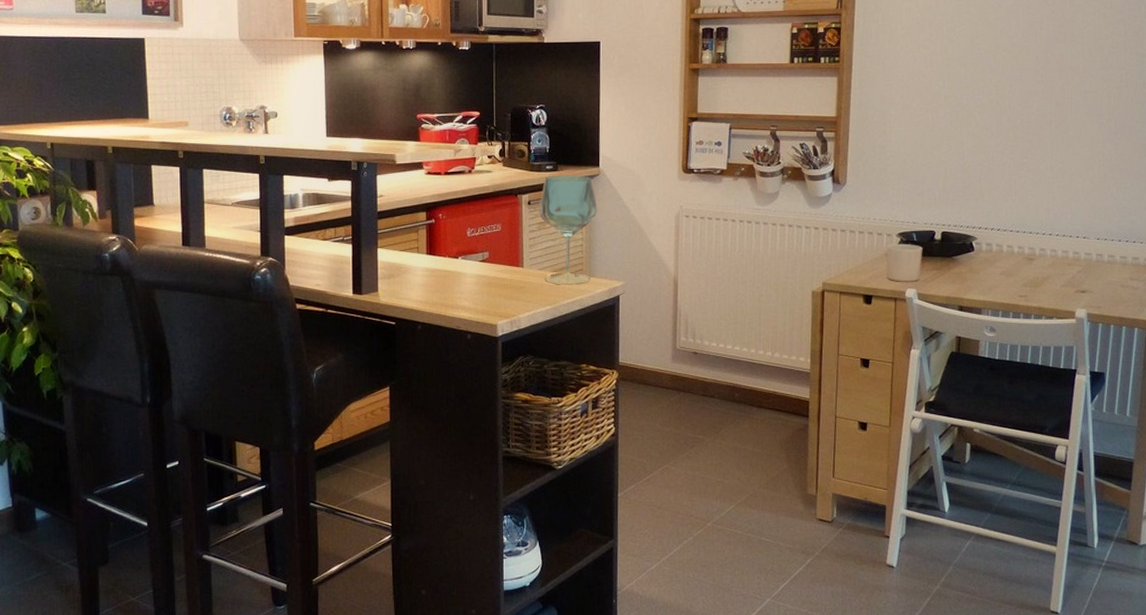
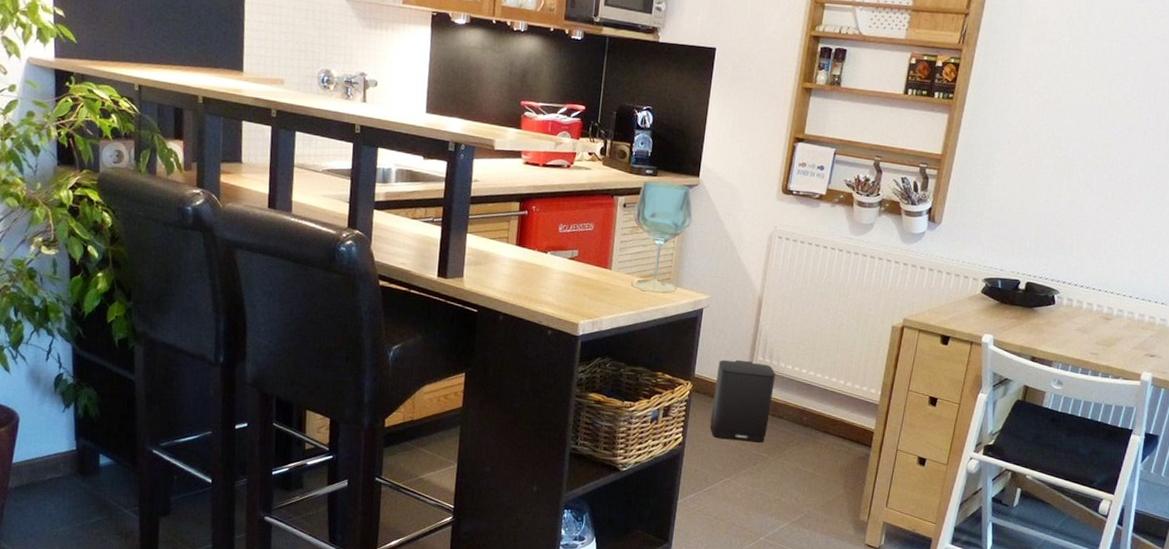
pedal bin: none [640,342,701,426] -> present [710,359,776,443]
mug: present [886,243,923,283] -> none [966,288,1006,329]

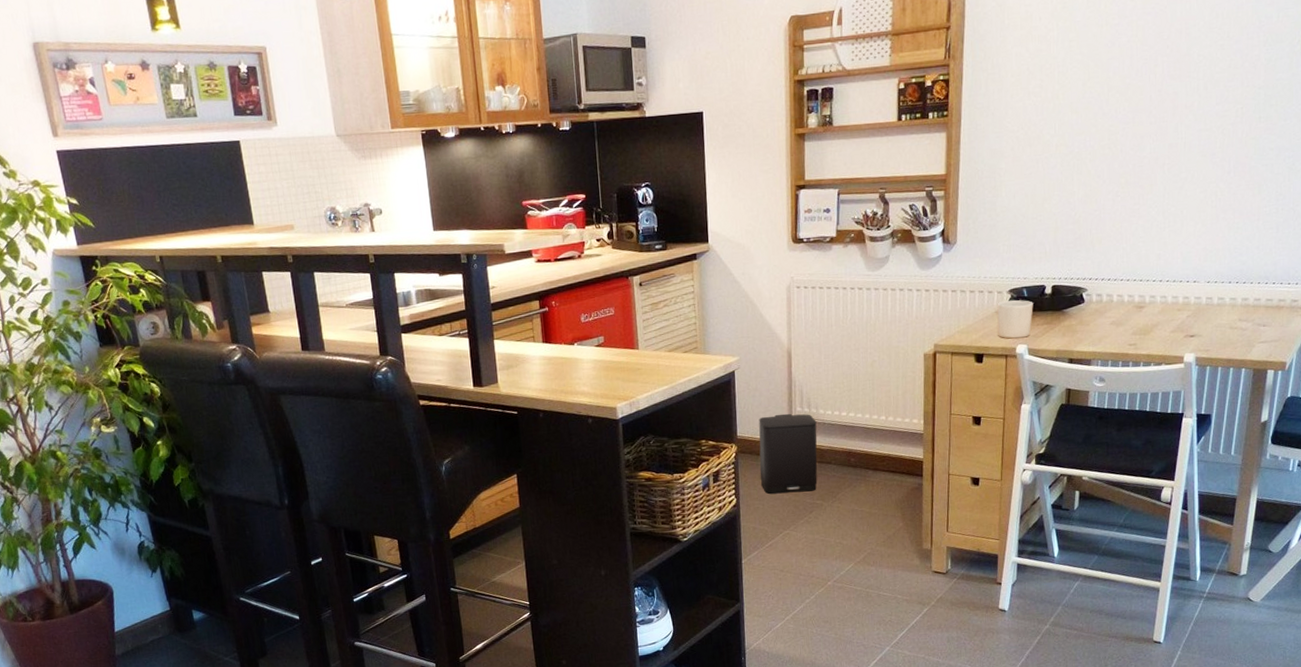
wine glass: present [631,180,693,294] -> none [650,253,709,365]
mug: none [966,288,1006,329] -> present [996,299,1034,339]

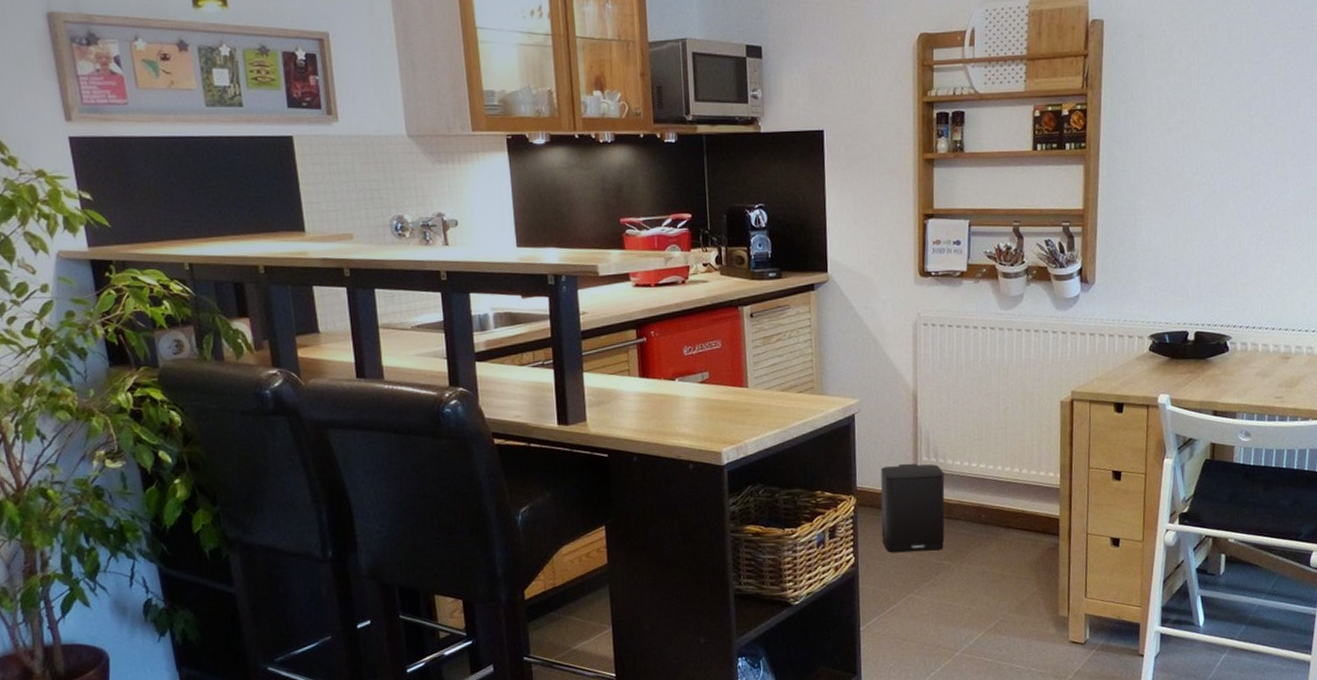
mug: present [996,299,1034,339] -> none [1137,345,1176,388]

